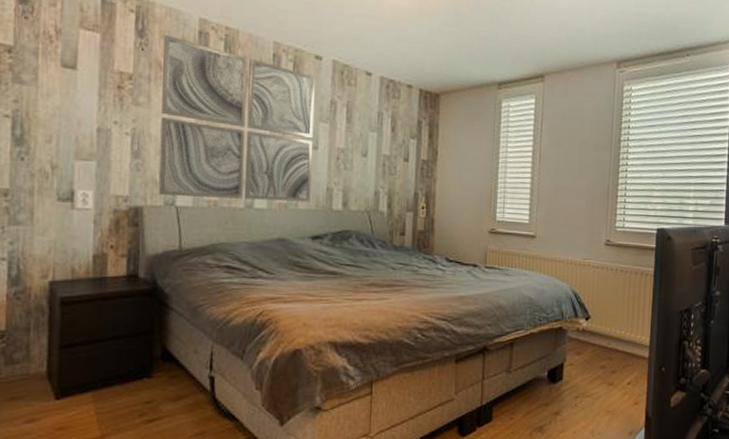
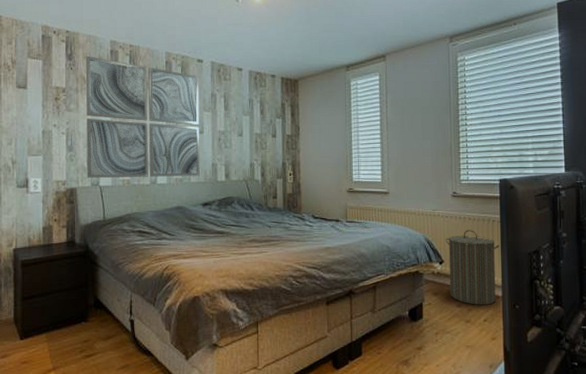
laundry hamper: none [593,283,651,367] -> present [445,230,500,305]

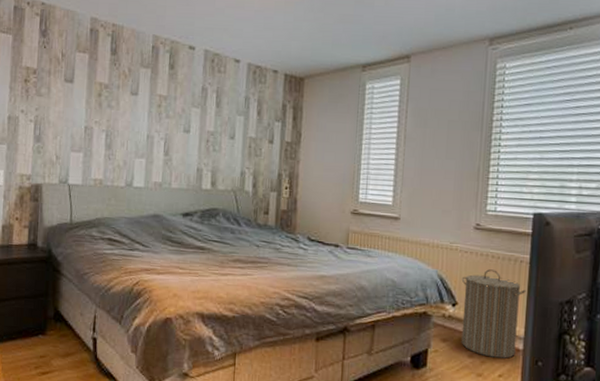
wall art: present [85,56,200,178] -> none [54,33,190,182]

